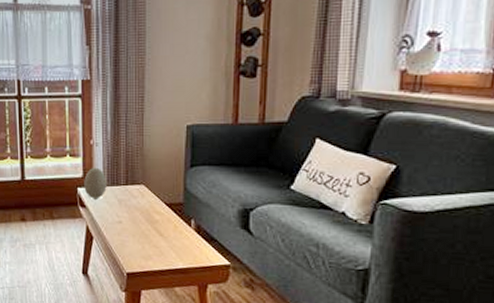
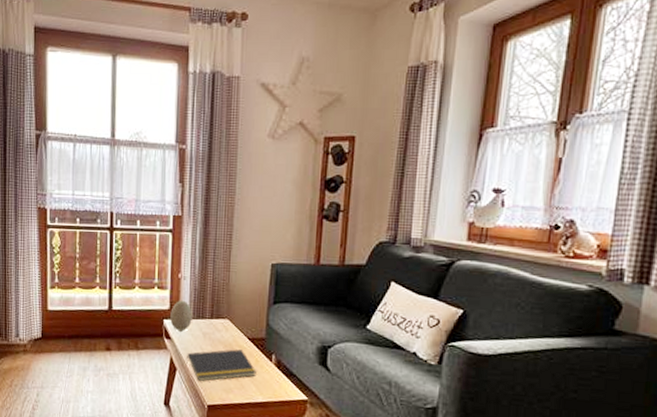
notepad: none [103,215,176,249] -> present [186,349,257,381]

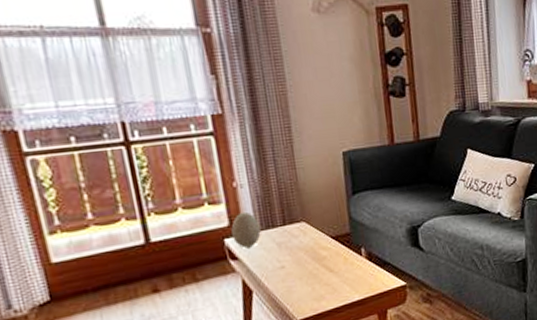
notepad: present [186,349,257,381] -> none [262,251,348,297]

